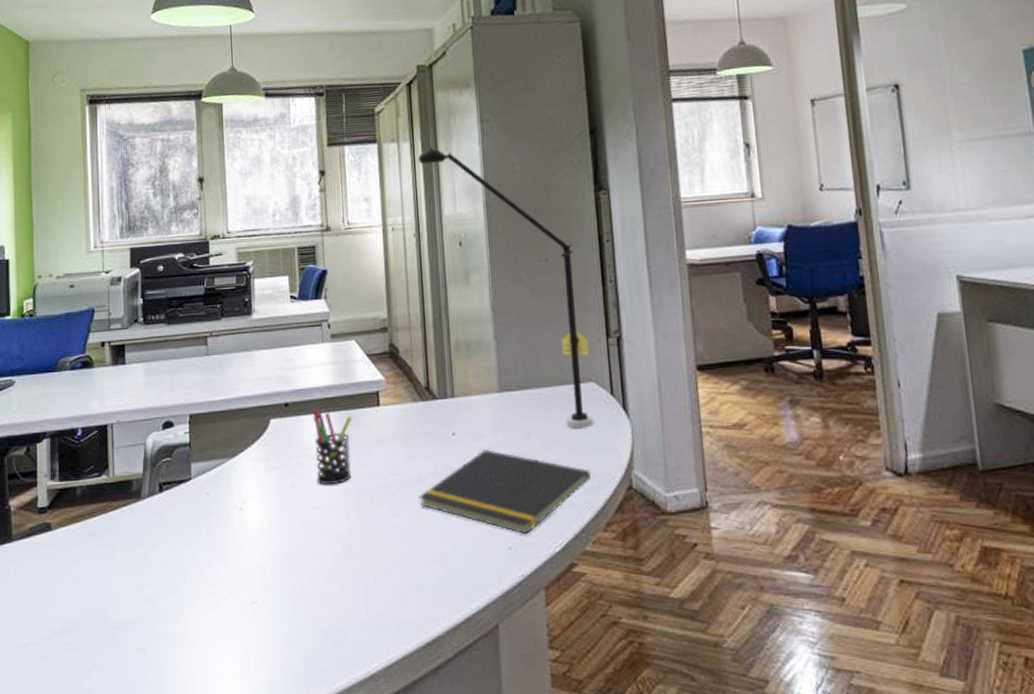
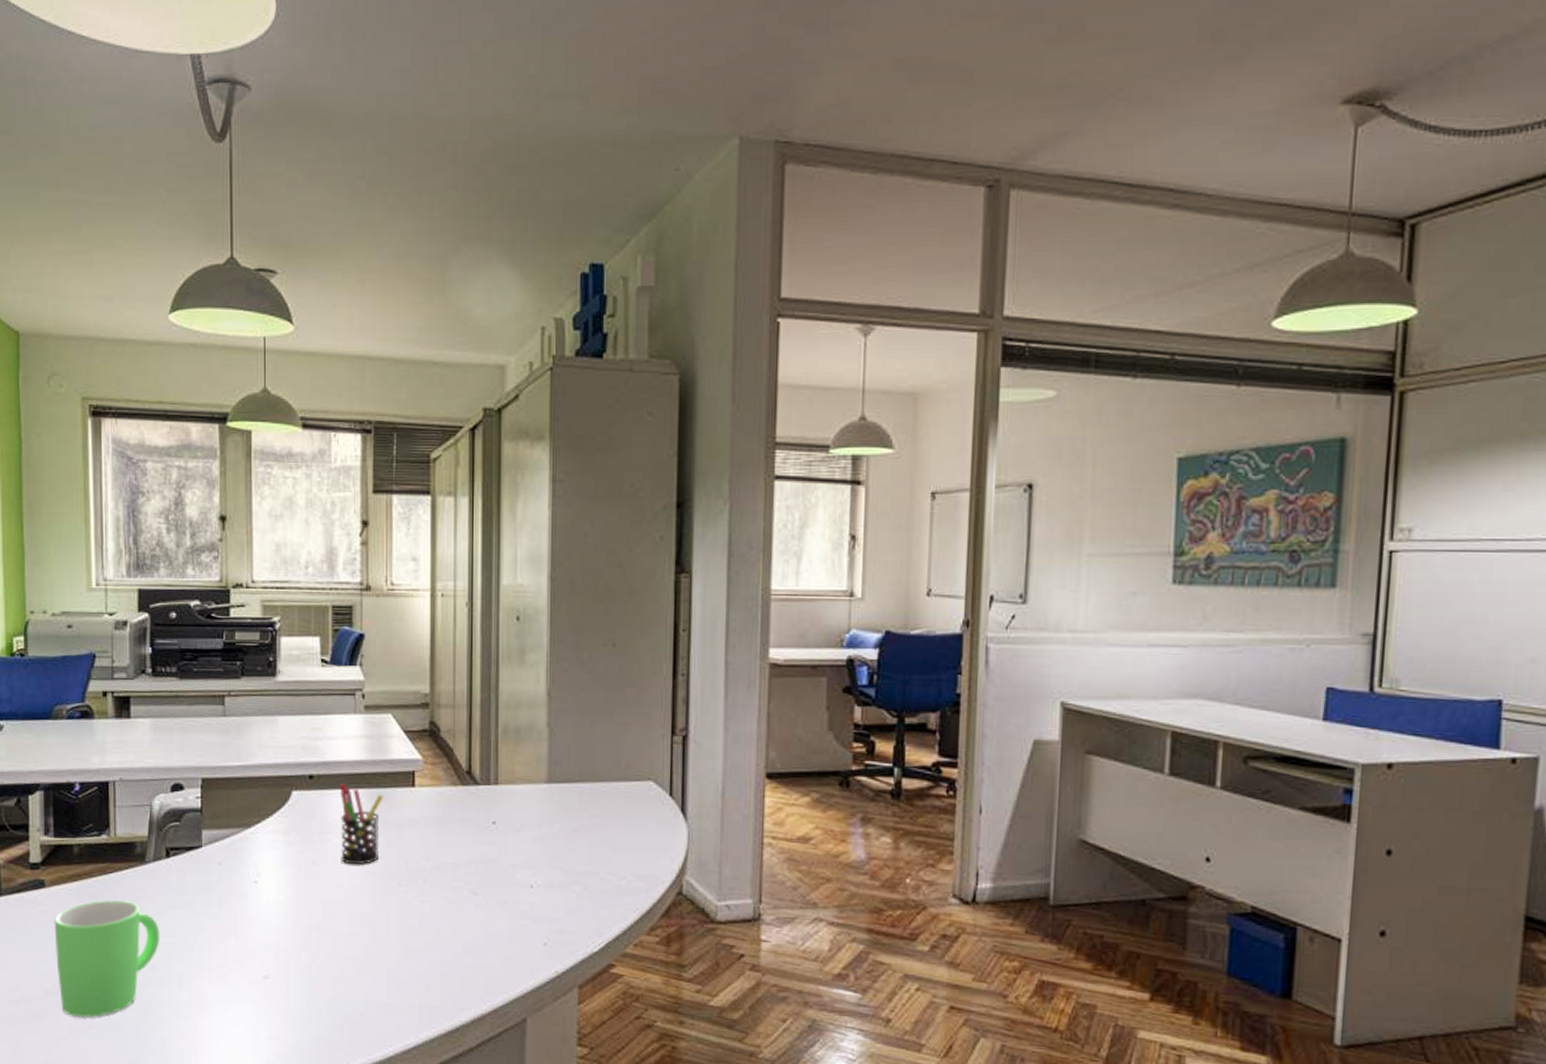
mug: none [60,536,156,657] -> present [54,900,160,1018]
desk lamp: present [417,147,594,428] -> none [476,506,651,828]
notepad: present [419,450,592,535] -> none [451,842,640,932]

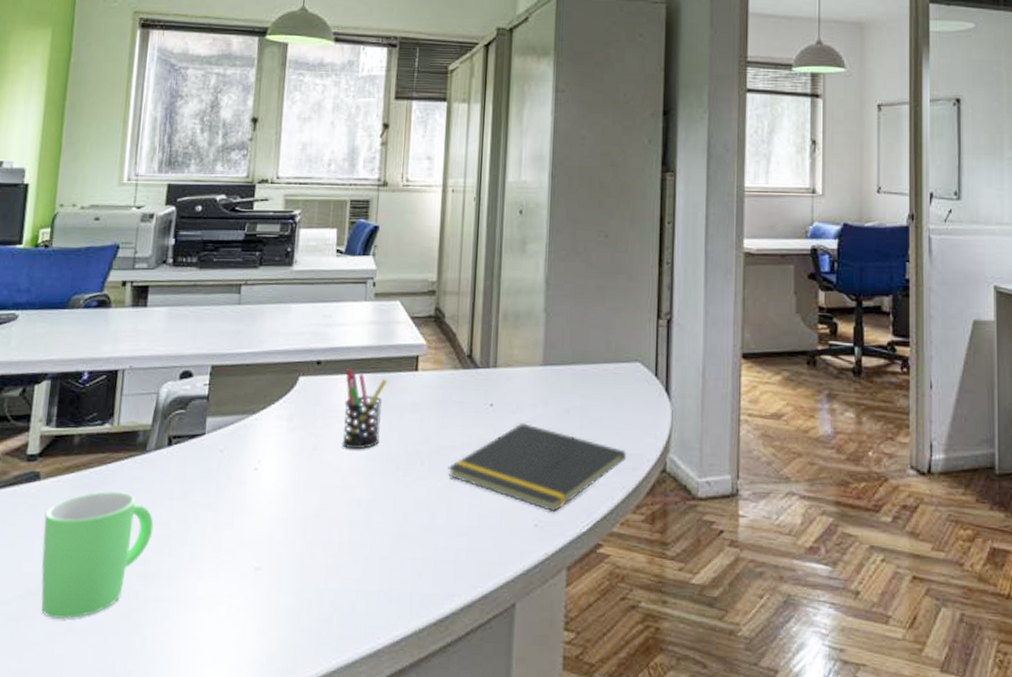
notepad: none [451,842,640,932] -> present [448,423,627,513]

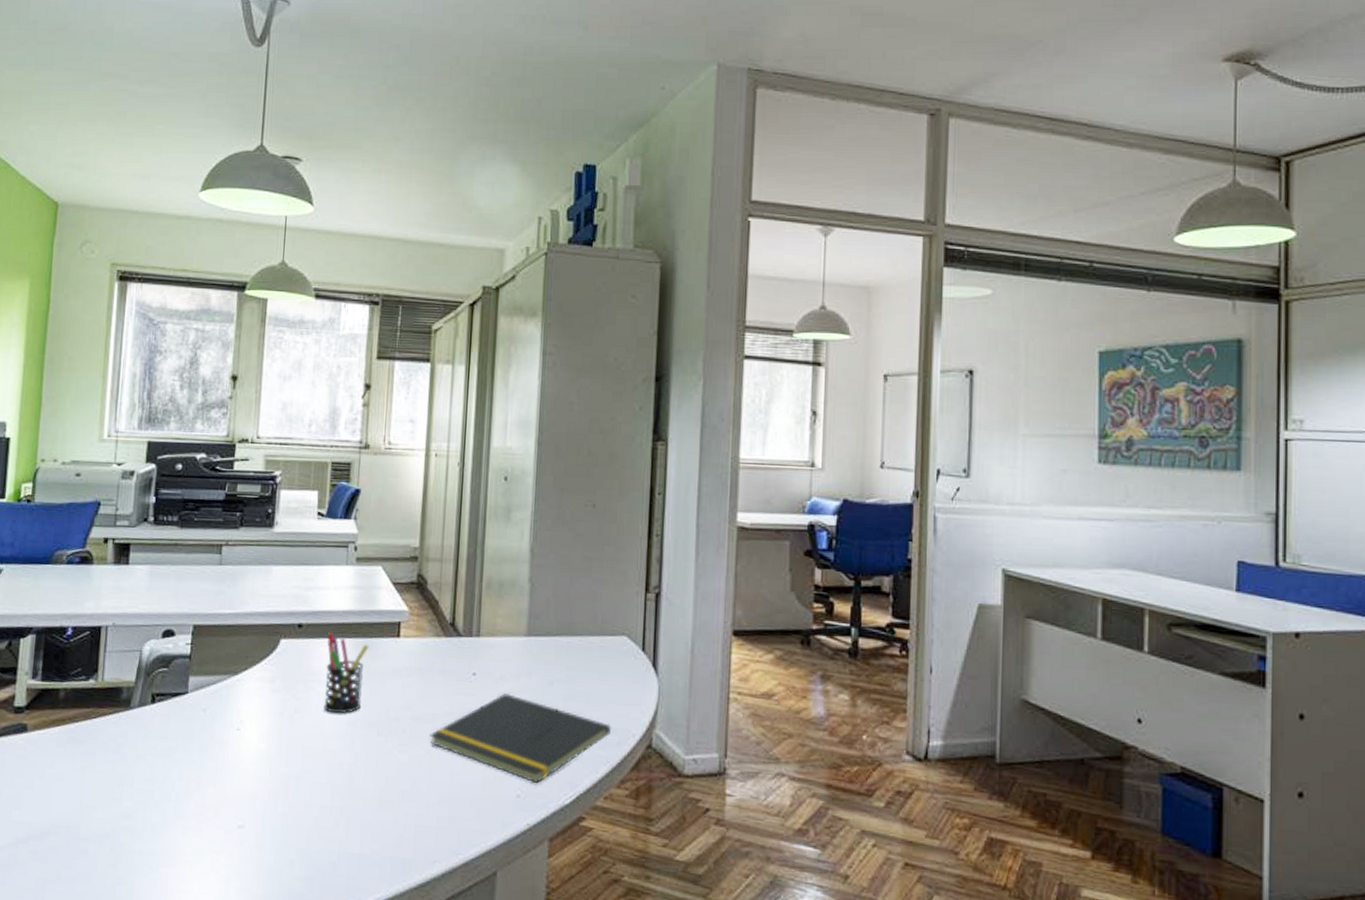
mug: present [41,491,154,620] -> none [30,745,139,868]

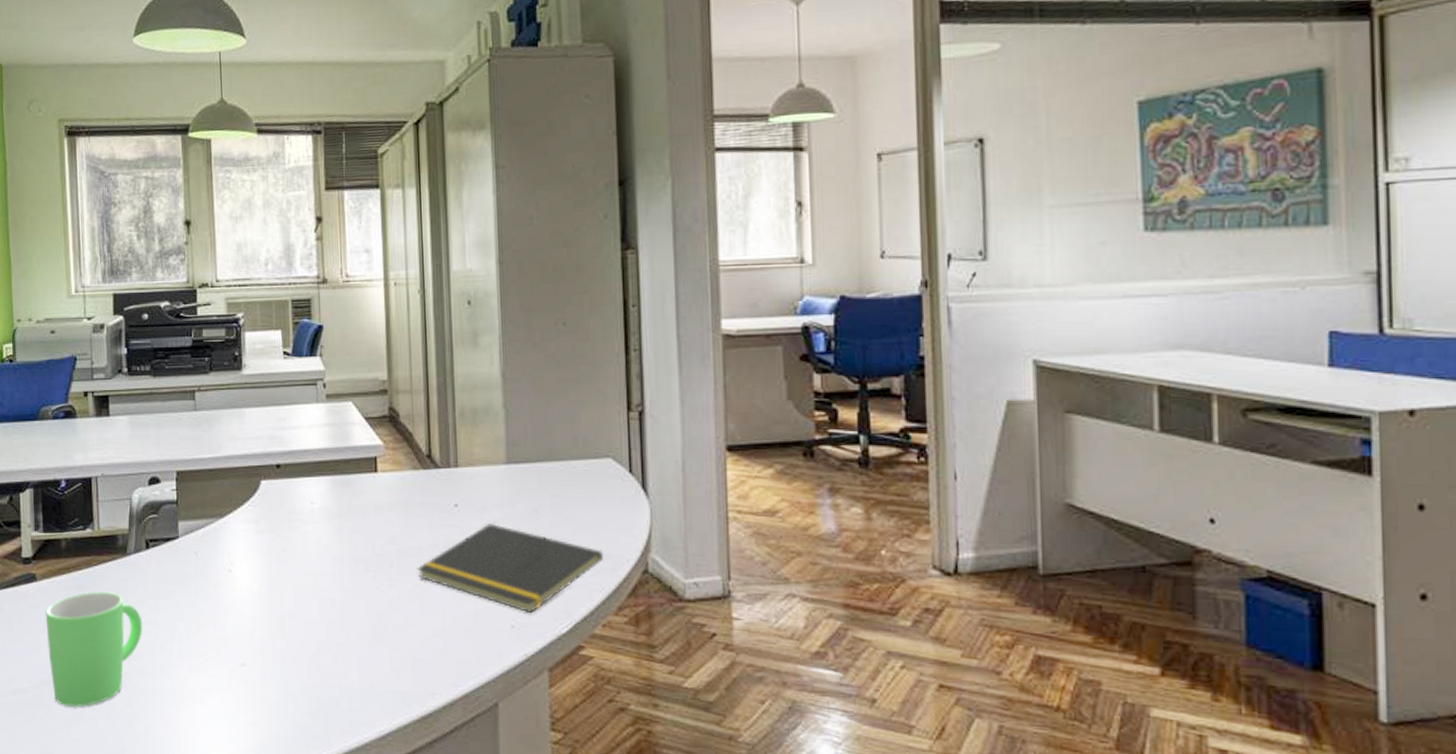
mug: none [30,745,139,868] -> present [45,591,143,708]
pen holder: present [323,633,370,714] -> none [305,472,348,552]

